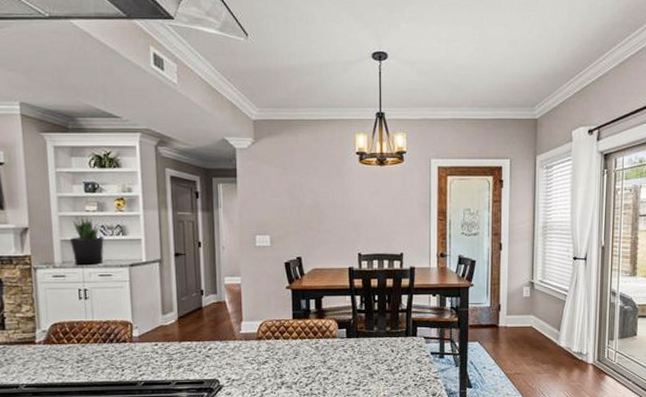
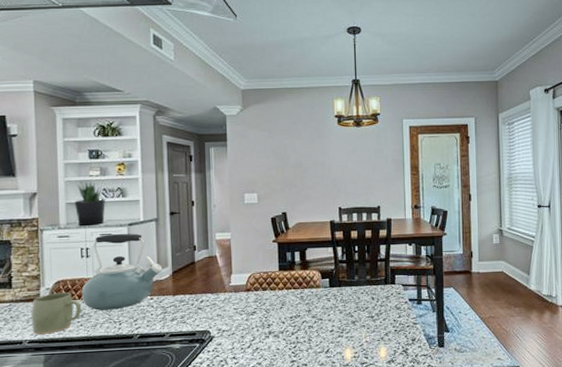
mug: none [27,335,81,379] -> present [31,292,82,335]
kettle: none [80,274,168,356] -> present [81,233,163,311]

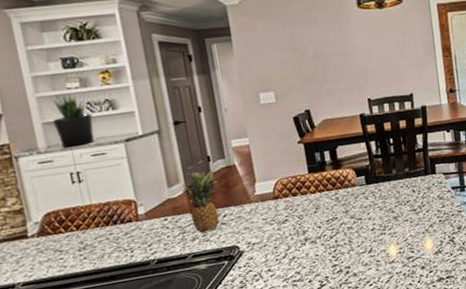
mug: present [31,292,82,335] -> none [19,224,83,275]
kettle: present [81,233,163,311] -> none [78,149,174,240]
fruit: none [170,258,200,314] -> present [182,170,220,233]

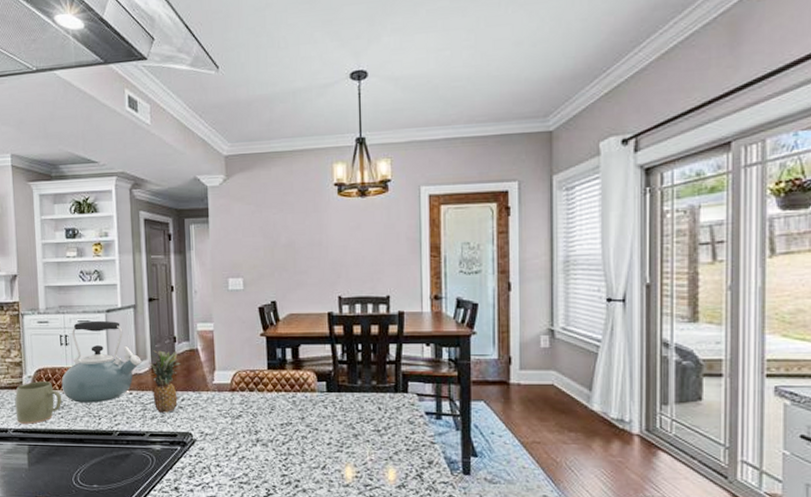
mug: none [19,224,83,275] -> present [15,381,62,424]
planter: present [52,96,95,148] -> none [52,263,83,312]
kettle: none [78,149,174,240] -> present [61,320,142,403]

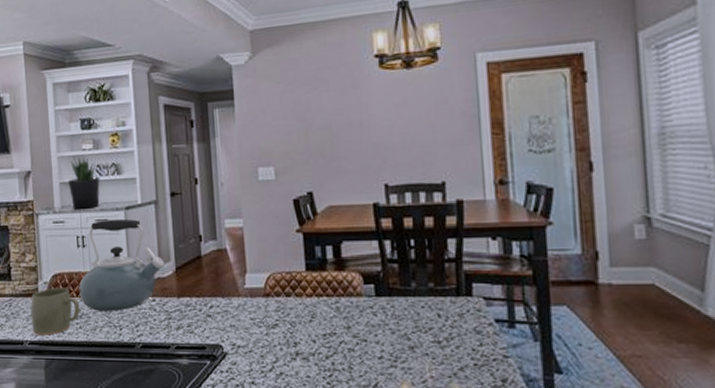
planter: none [52,263,83,312] -> present [68,157,100,210]
fruit: present [149,350,181,413] -> none [173,251,208,322]

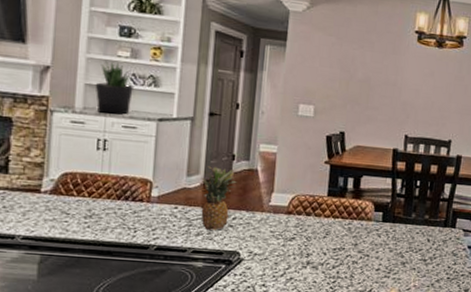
mug: present [30,288,80,335] -> none [28,186,91,232]
kettle: present [79,218,165,311] -> none [92,127,193,215]
fruit: none [173,251,208,322] -> present [201,166,238,231]

